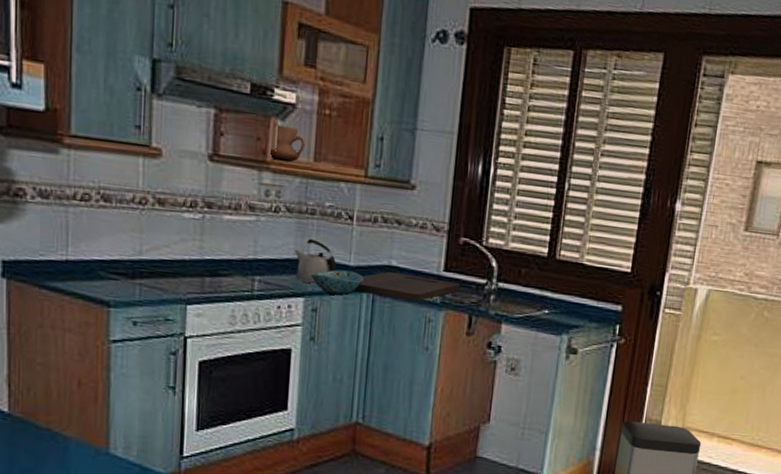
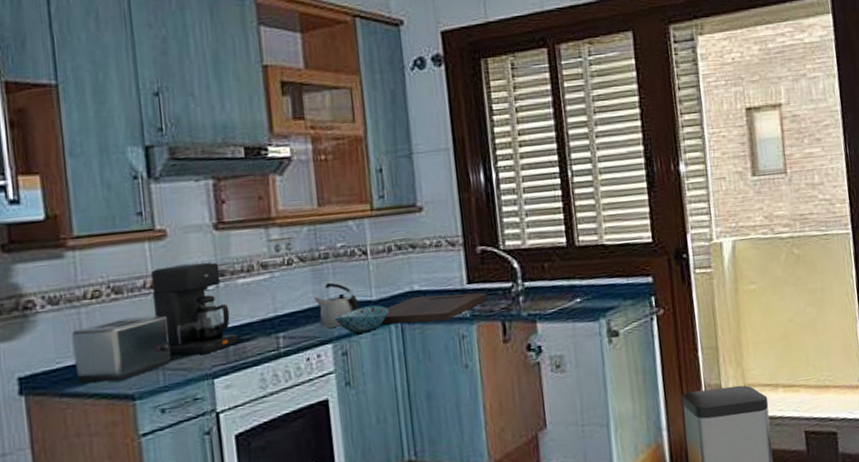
toaster: none [57,226,151,287] -> present [72,315,172,383]
coffee maker: none [139,186,216,280] -> present [151,262,238,356]
ceramic jug: present [261,124,305,163] -> none [264,179,307,216]

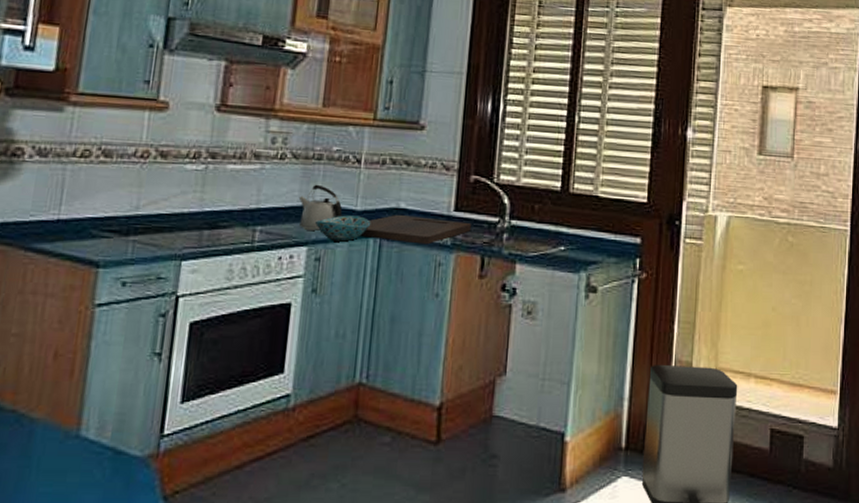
toaster: present [72,315,172,383] -> none [46,182,151,246]
coffee maker: present [151,262,238,356] -> none [139,139,215,234]

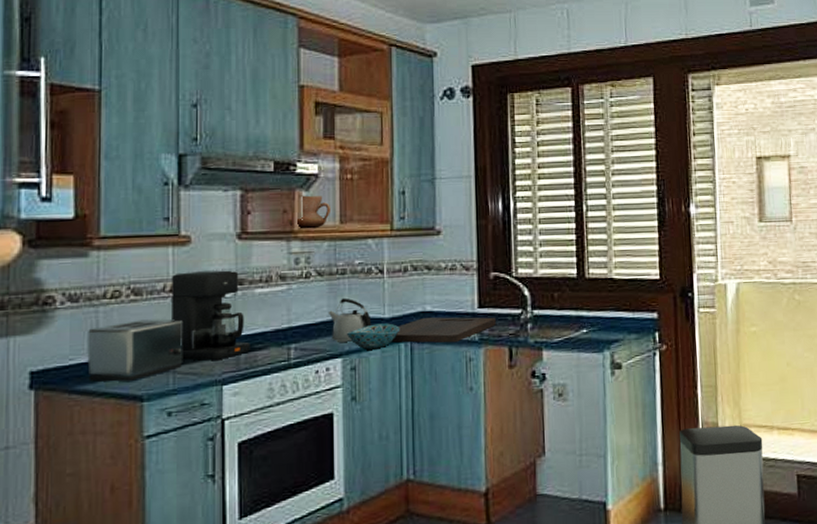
toaster: none [46,182,151,246] -> present [87,319,184,383]
coffee maker: none [139,139,215,234] -> present [170,270,250,361]
ceramic jug: none [269,73,315,109] -> present [288,195,330,230]

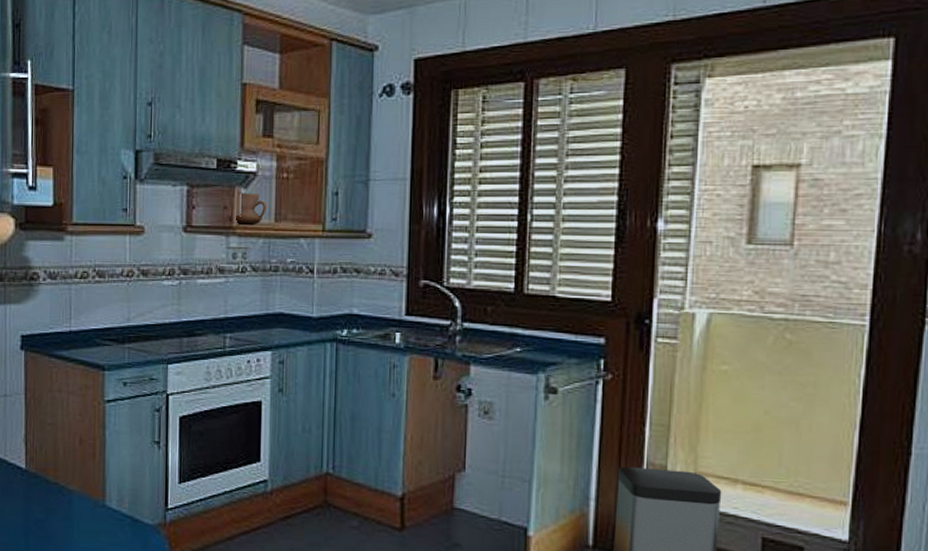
toaster: present [87,319,184,383] -> none [62,299,137,353]
coffee maker: present [170,270,250,361] -> none [127,259,192,341]
kettle: present [328,297,372,343] -> none [260,294,300,337]
bowl: present [346,323,400,350] -> none [276,322,327,346]
cutting board: present [391,317,496,343] -> none [318,319,423,348]

